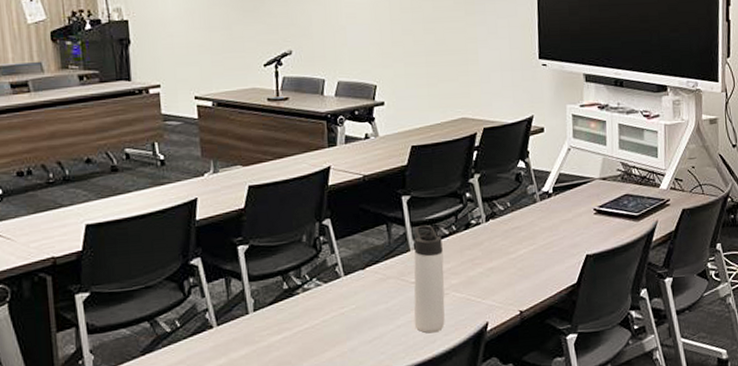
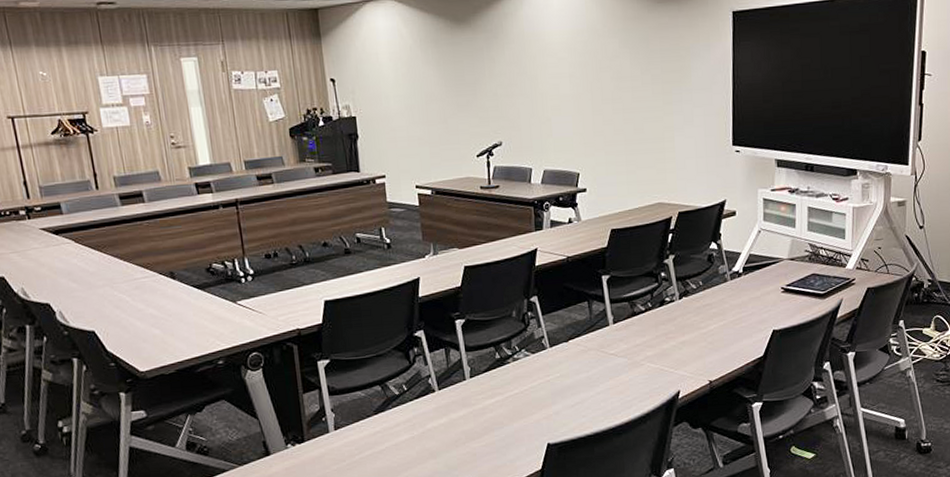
thermos bottle: present [413,224,445,334] -> none [612,302,641,400]

